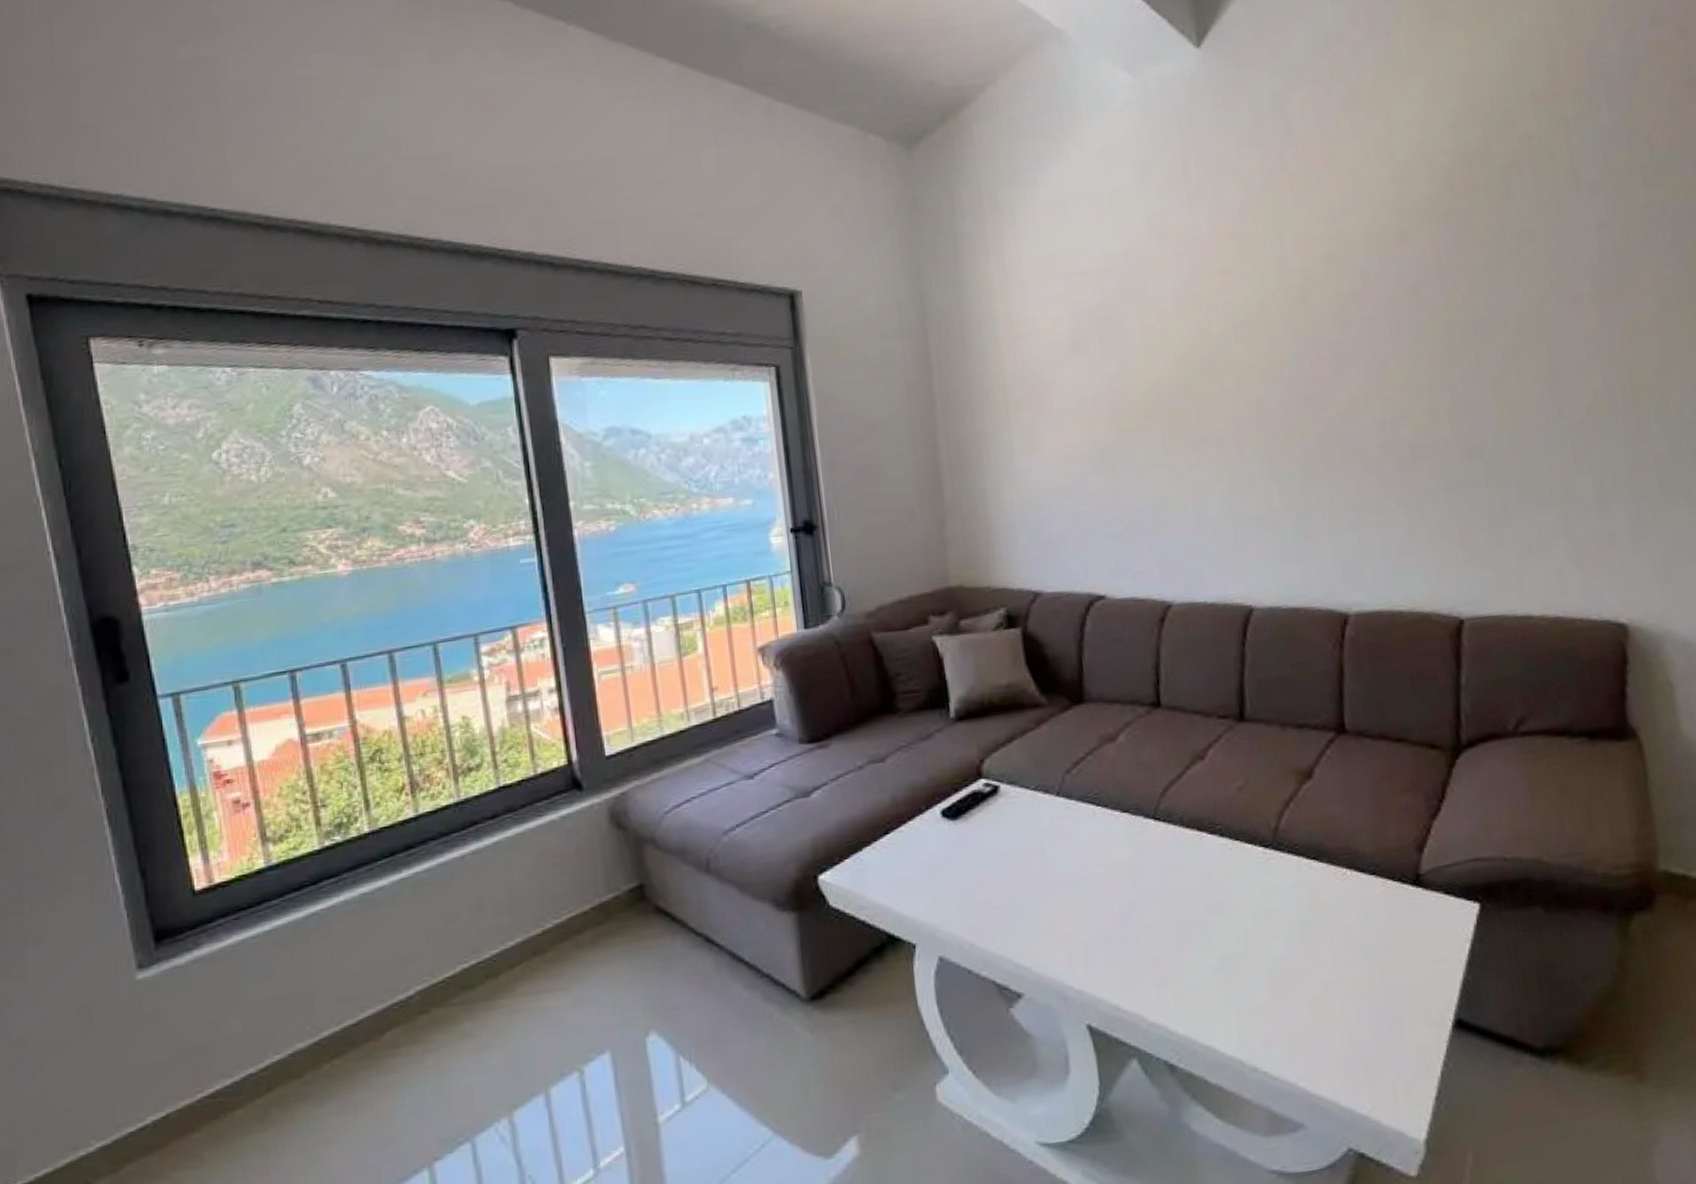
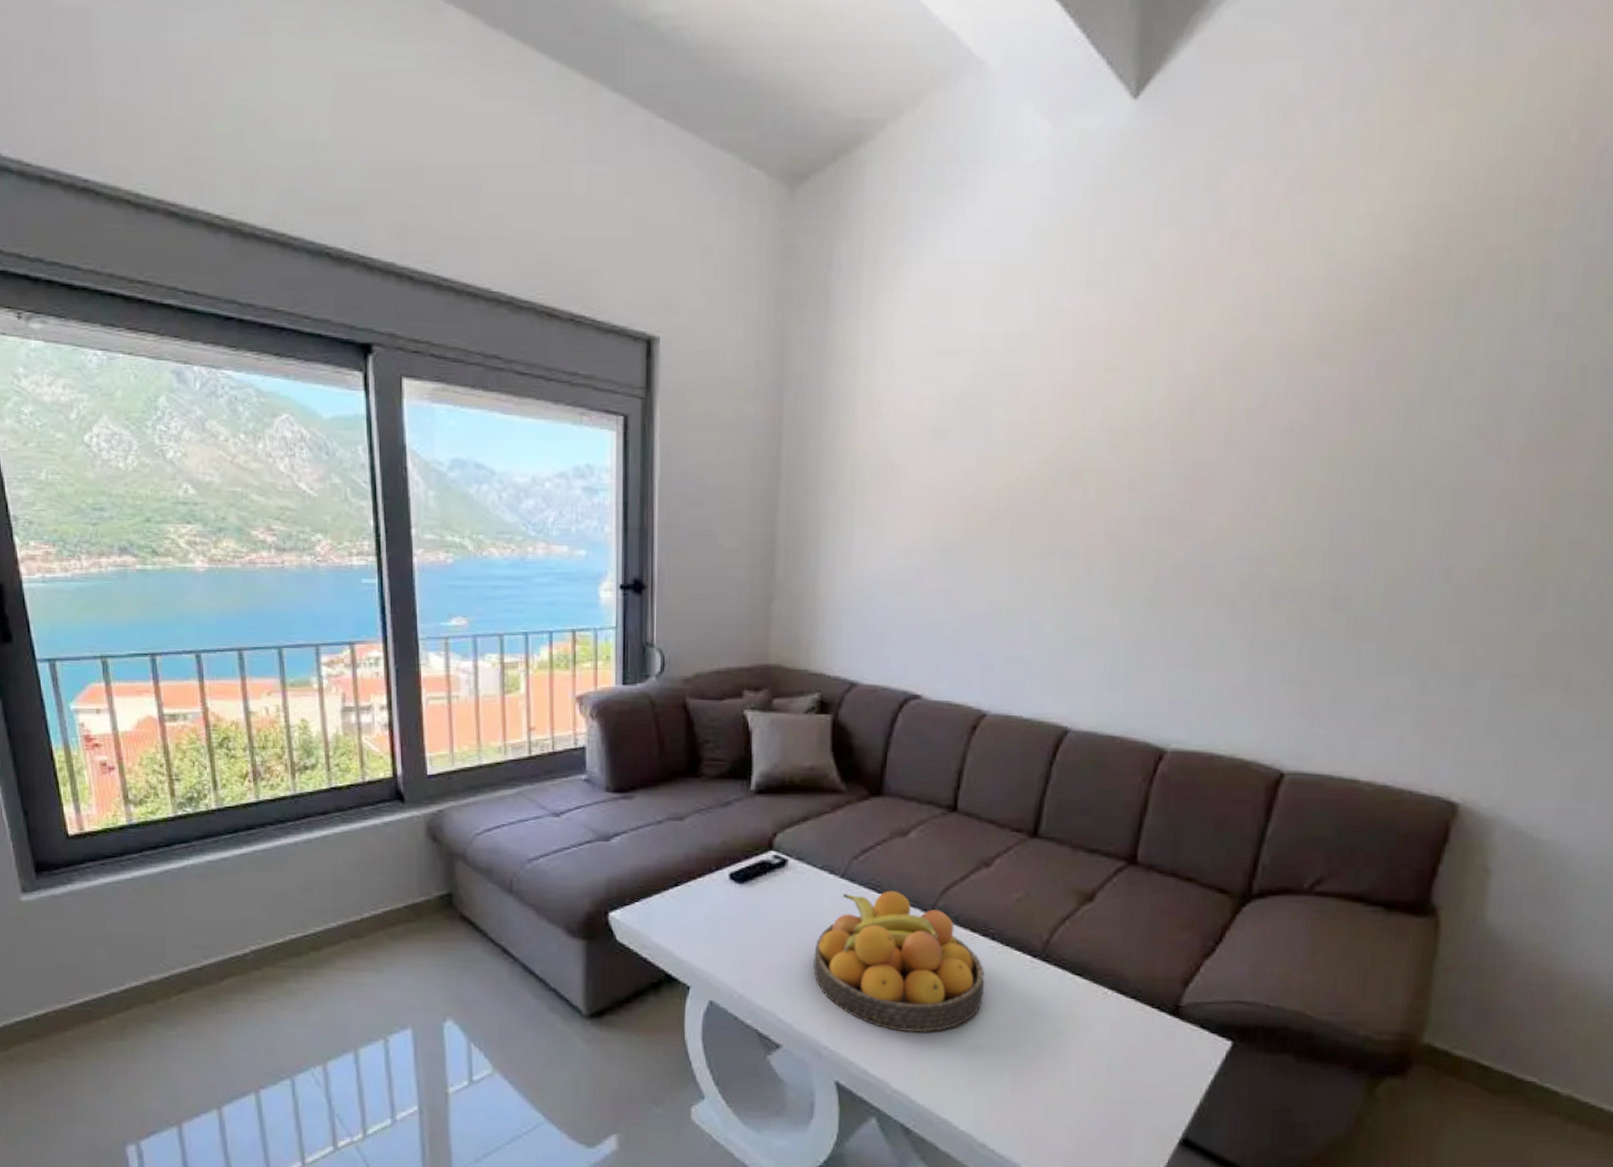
fruit bowl: none [1042,800,1223,955] -> present [813,890,985,1033]

